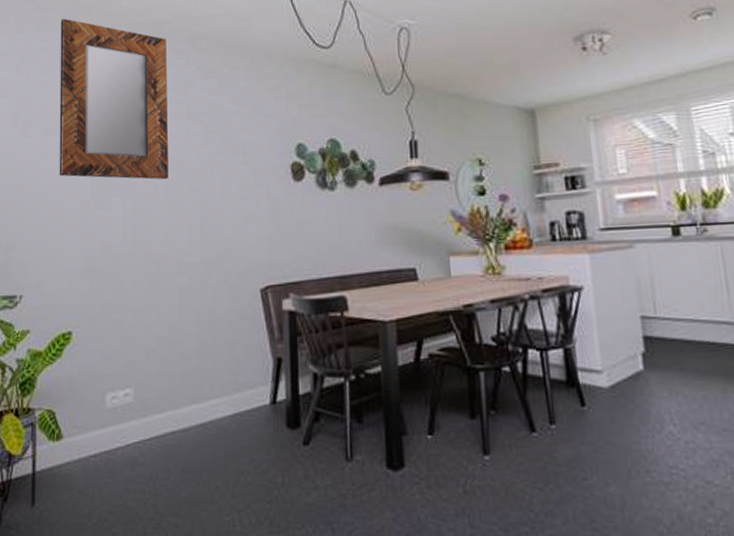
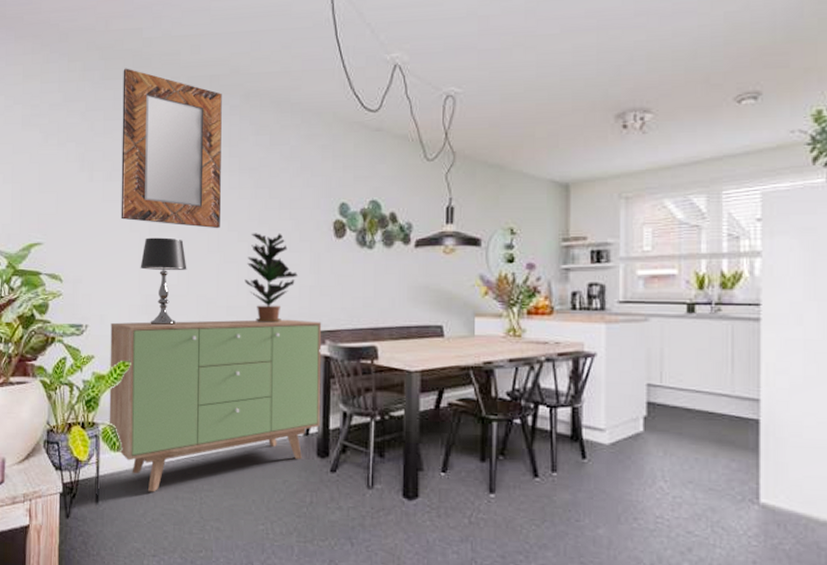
sideboard: none [47,272,289,487] -> present [109,319,322,492]
table lamp: none [81,192,133,291] -> present [140,237,187,326]
potted plant: none [197,179,255,280] -> present [244,233,298,324]

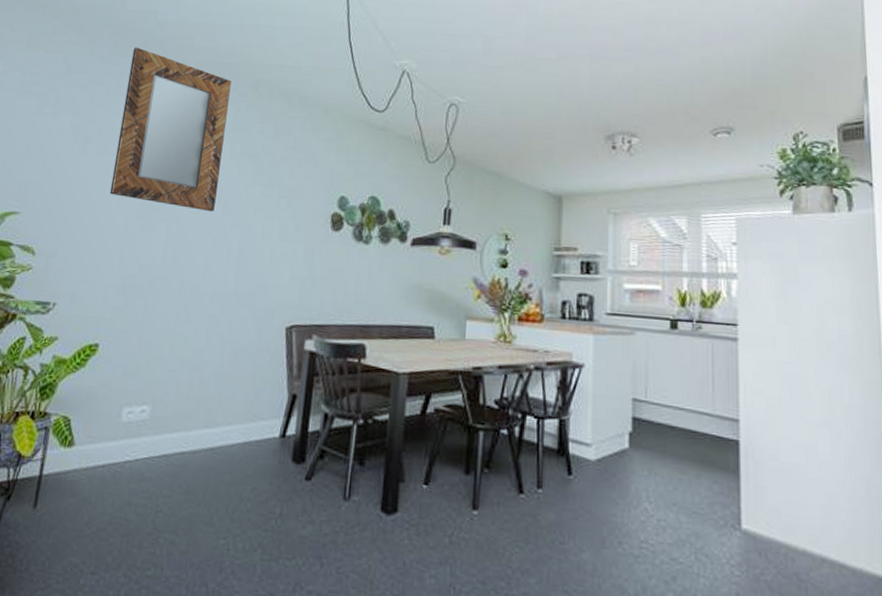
sideboard: present [109,319,322,492] -> none [63,302,311,497]
table lamp: present [140,237,187,326] -> none [123,215,174,310]
potted plant: present [244,233,298,324] -> none [233,219,290,314]

